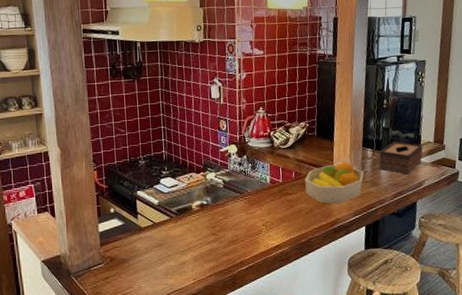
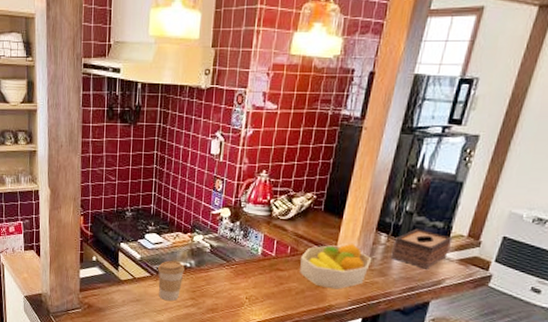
coffee cup: none [176,200,202,240] -> present [158,260,185,301]

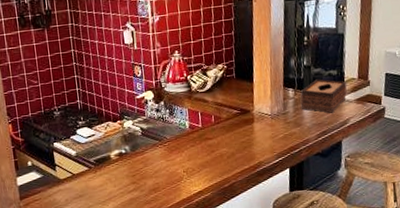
coffee cup: present [158,260,185,301] -> none [95,149,121,190]
fruit bowl: present [300,243,372,290] -> none [225,102,286,147]

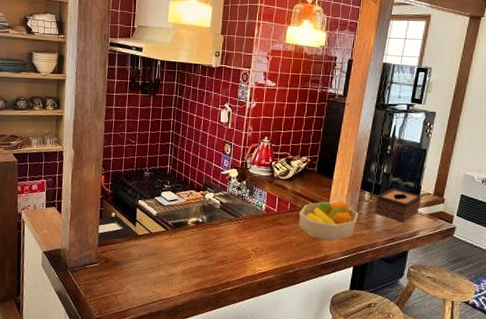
fruit bowl: none [225,102,286,147] -> present [299,200,359,241]

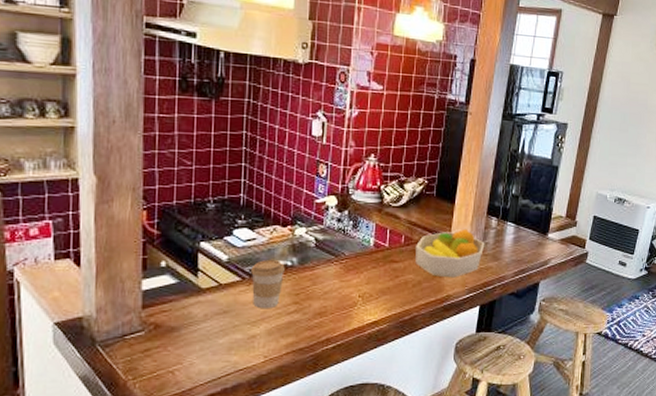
coffee cup: none [172,216,197,254] -> present [251,259,285,308]
tissue box: present [374,187,421,223] -> none [502,211,553,251]

